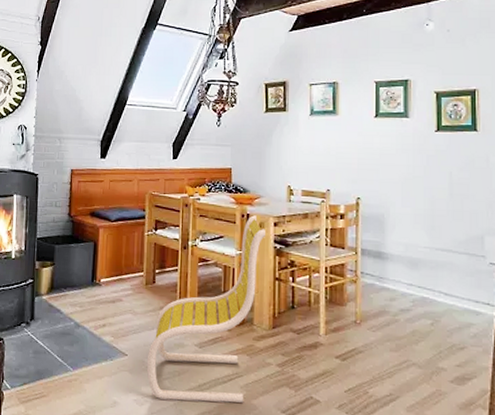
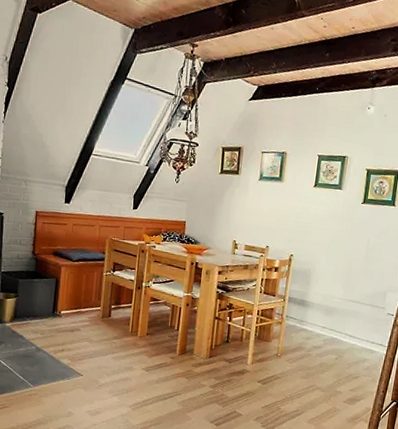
lounge chair: present [147,215,265,404] -> none [99,264,211,415]

